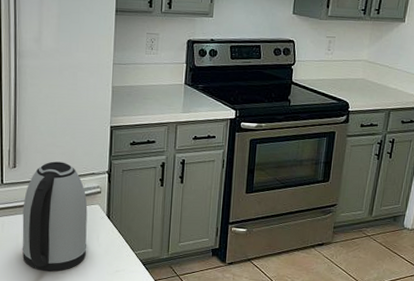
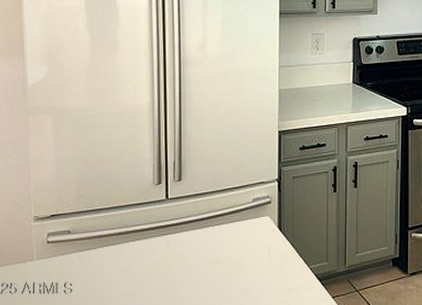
kettle: present [22,161,88,272] -> none [188,172,258,294]

